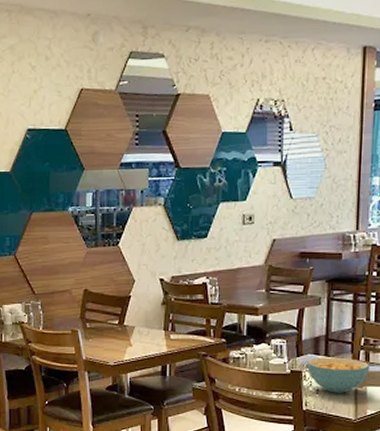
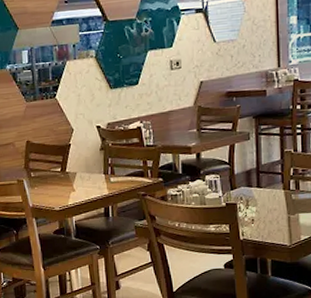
cereal bowl: present [307,357,370,393] -> none [241,188,301,222]

